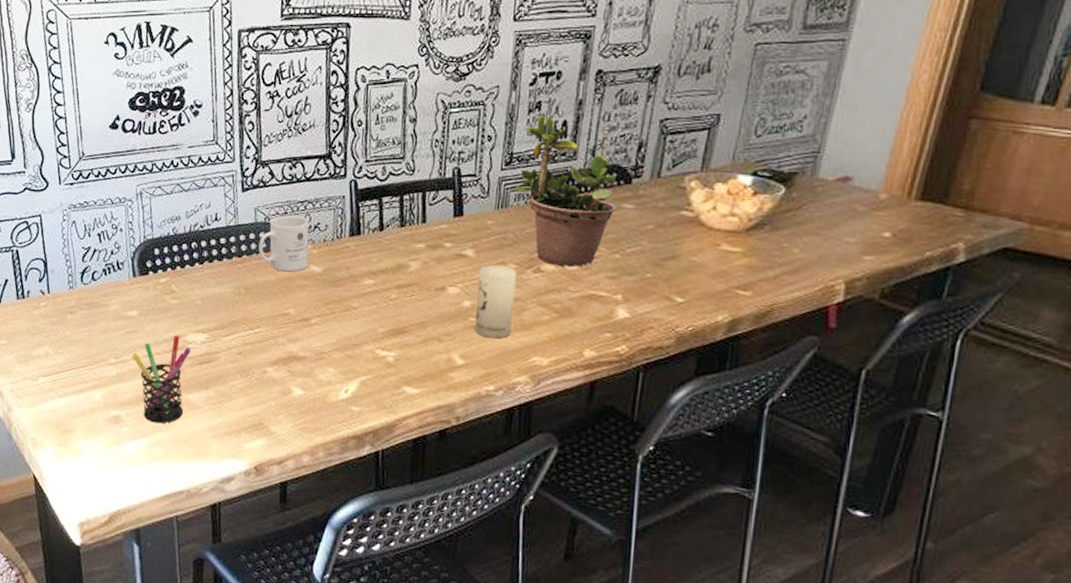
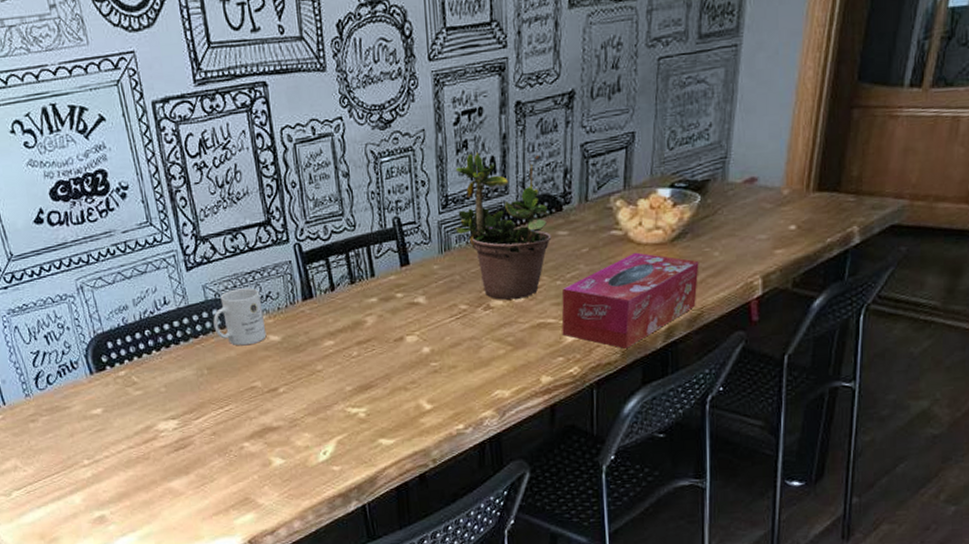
pen holder: present [132,336,191,424] -> none [105,426,169,516]
candle: present [475,264,517,339] -> none [433,307,471,380]
tissue box: none [613,236,775,335] -> present [561,252,699,349]

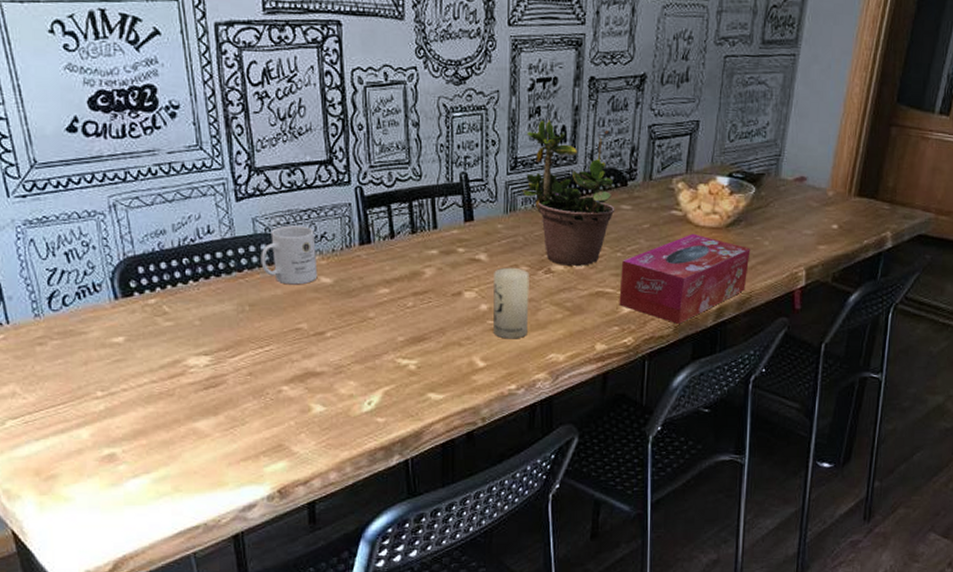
candle: none [433,307,471,380] -> present [493,267,529,339]

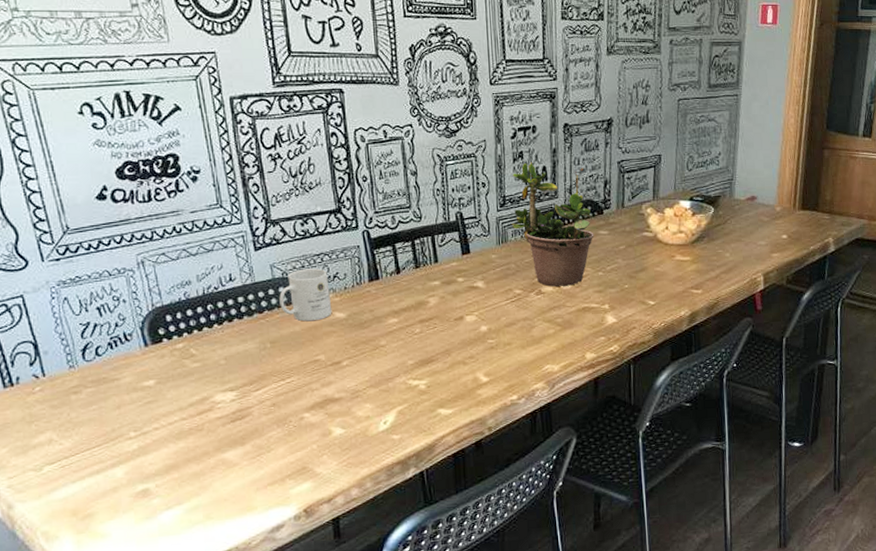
candle: present [493,267,529,339] -> none [491,291,525,355]
tissue box: present [619,233,751,324] -> none [603,251,715,330]

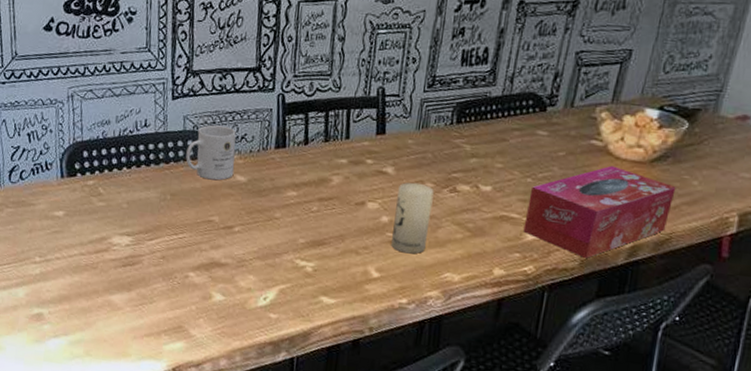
candle: none [491,291,525,355] -> present [391,182,434,254]
potted plant: present [511,162,594,287] -> none [436,41,533,189]
tissue box: none [603,251,715,330] -> present [523,165,676,258]

